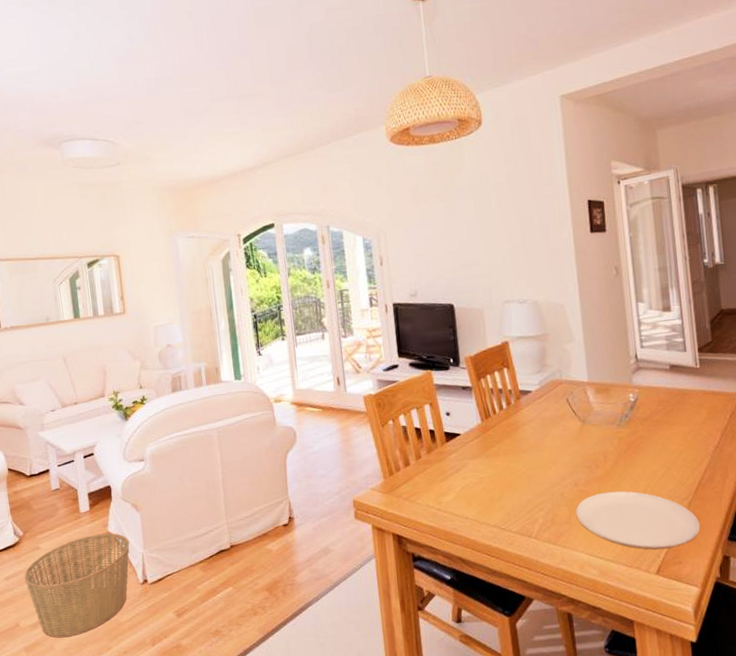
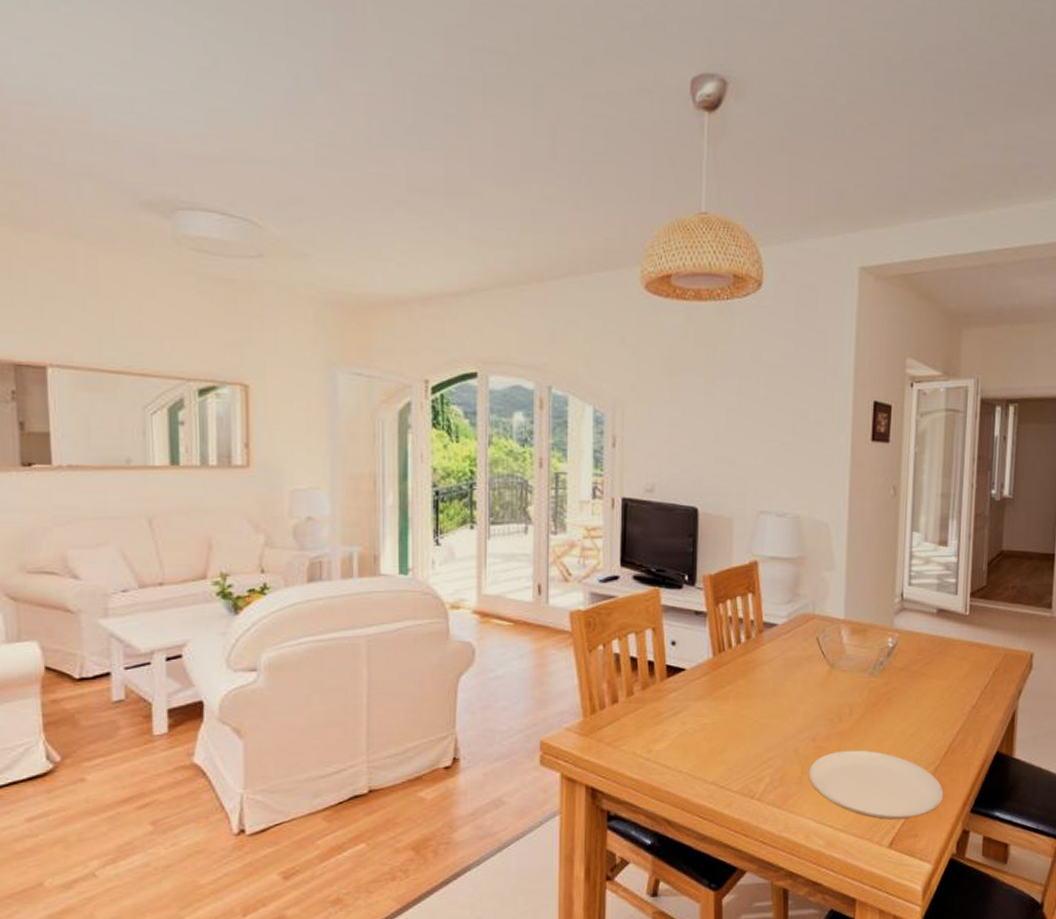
basket: present [24,533,130,638] -> none [57,764,224,904]

